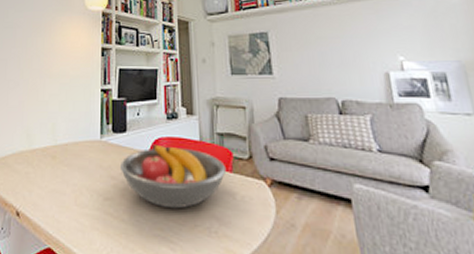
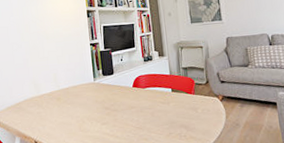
fruit bowl: present [119,144,227,209] -> none [111,80,191,125]

